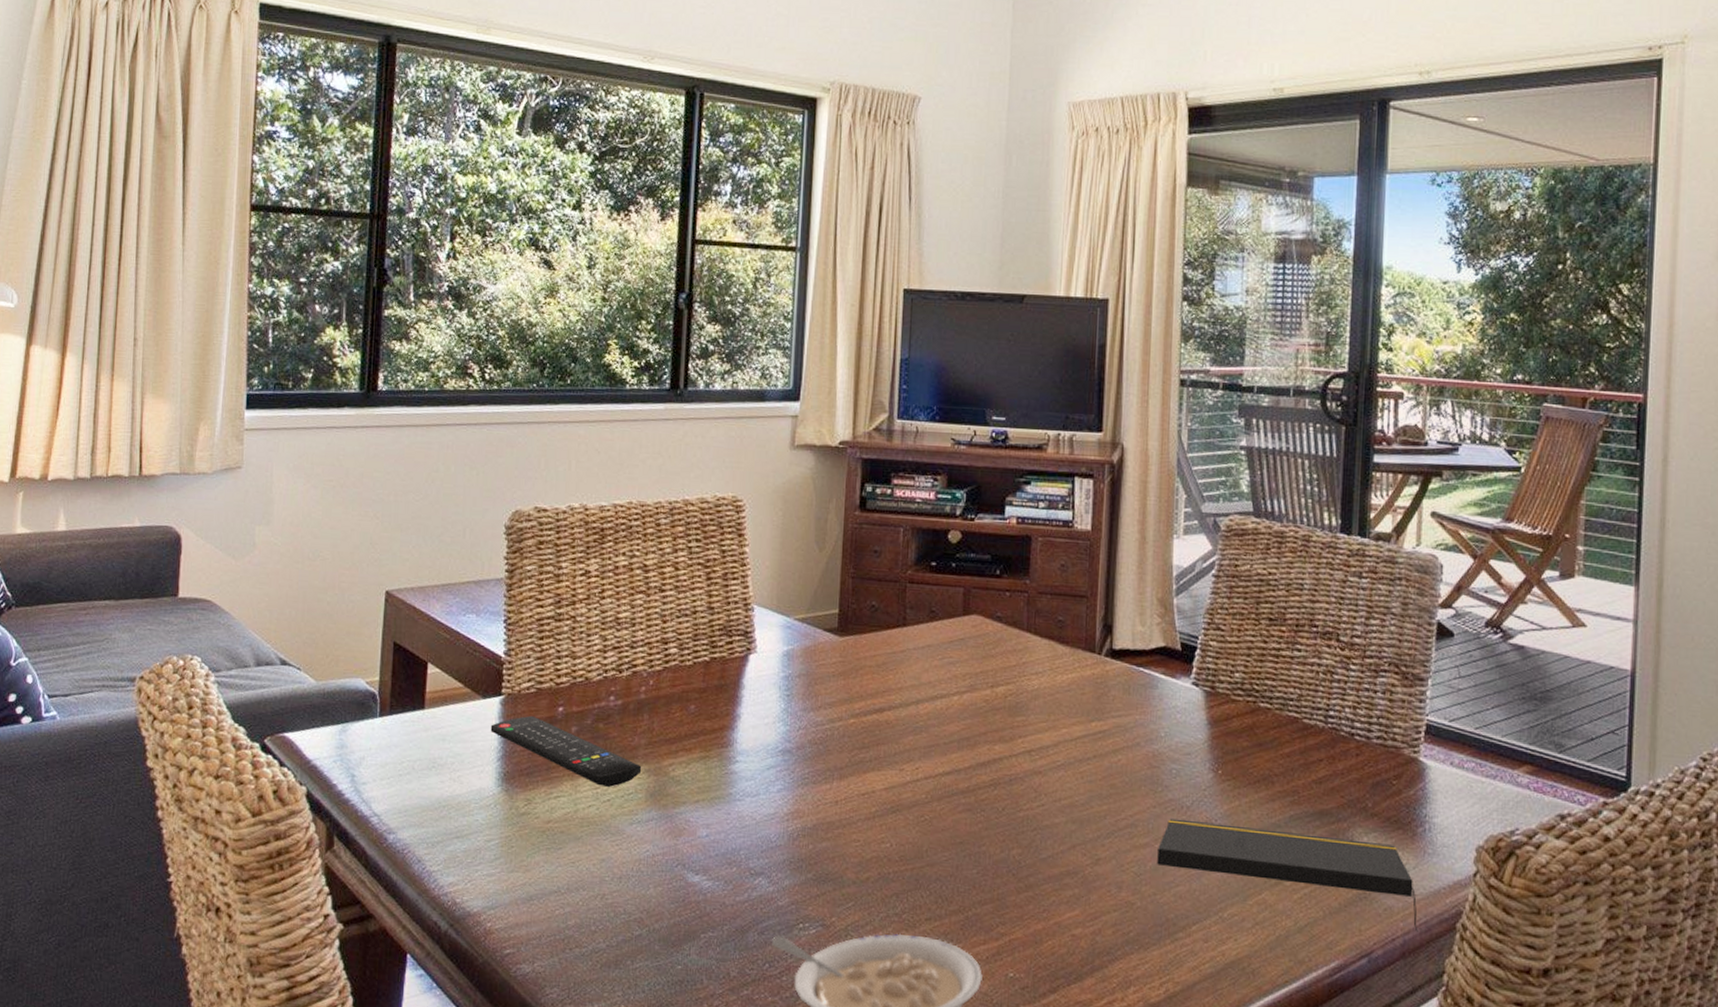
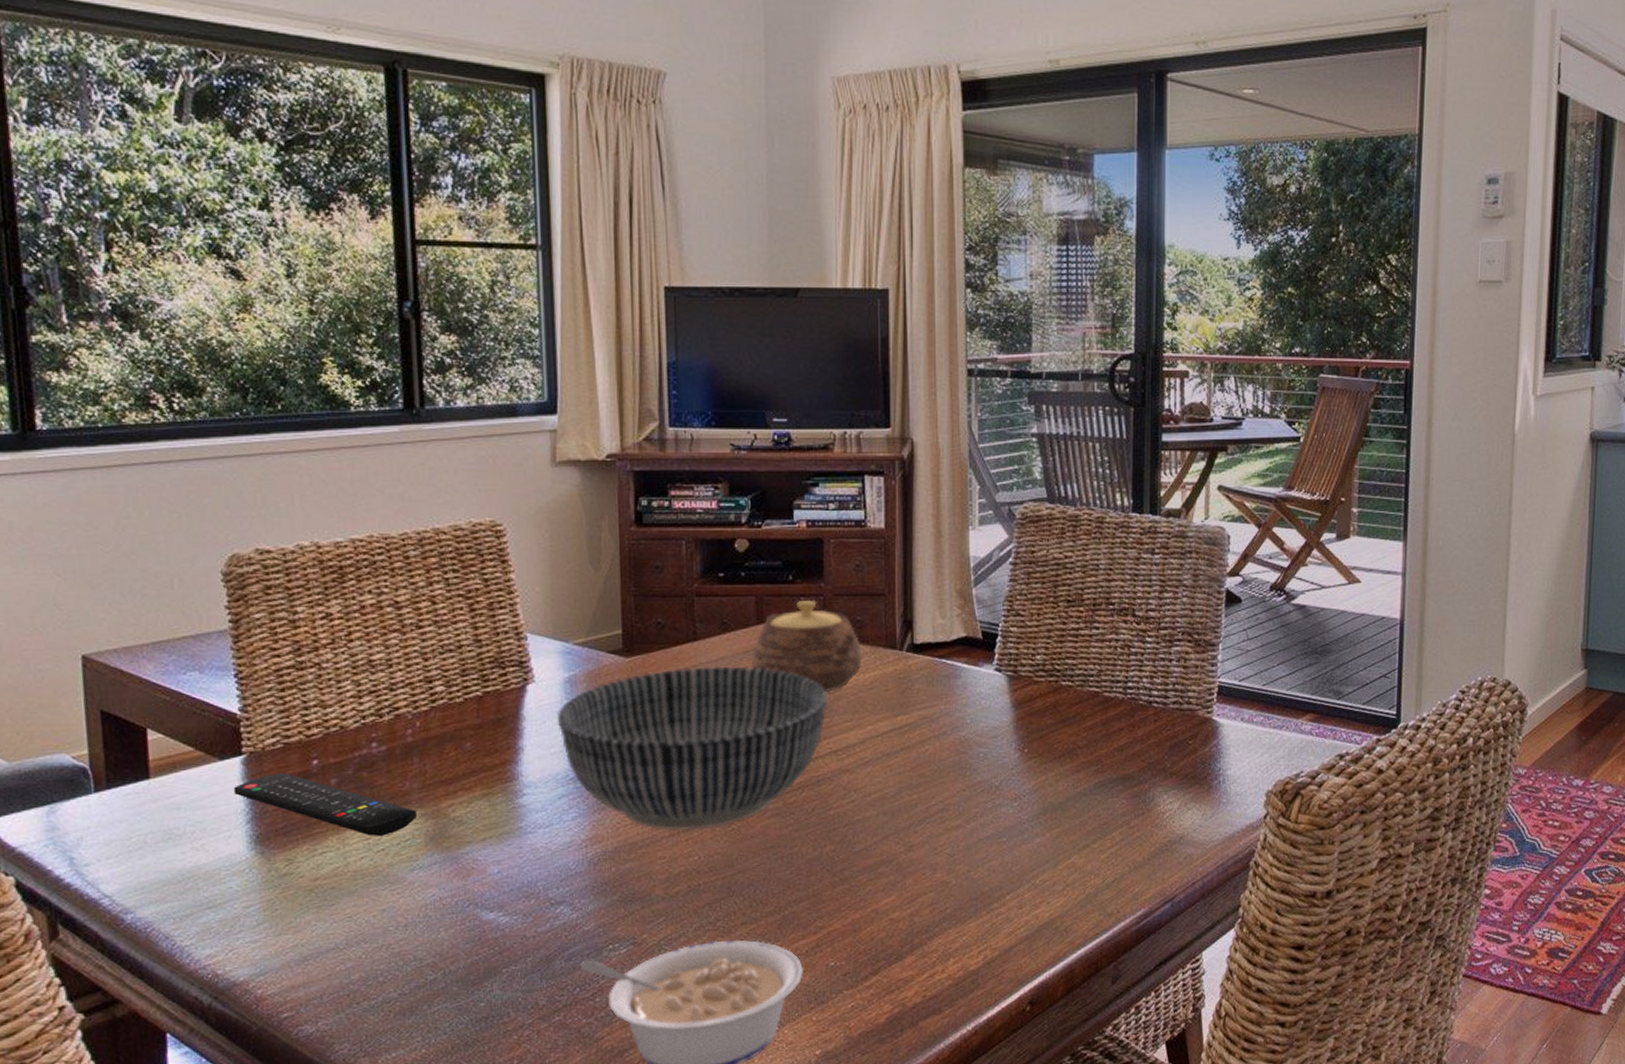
bowl: none [773,652,1025,816] -> present [558,666,828,830]
teapot: none [955,595,1062,691] -> present [751,599,863,693]
notepad: present [1157,818,1418,932] -> none [969,798,1216,874]

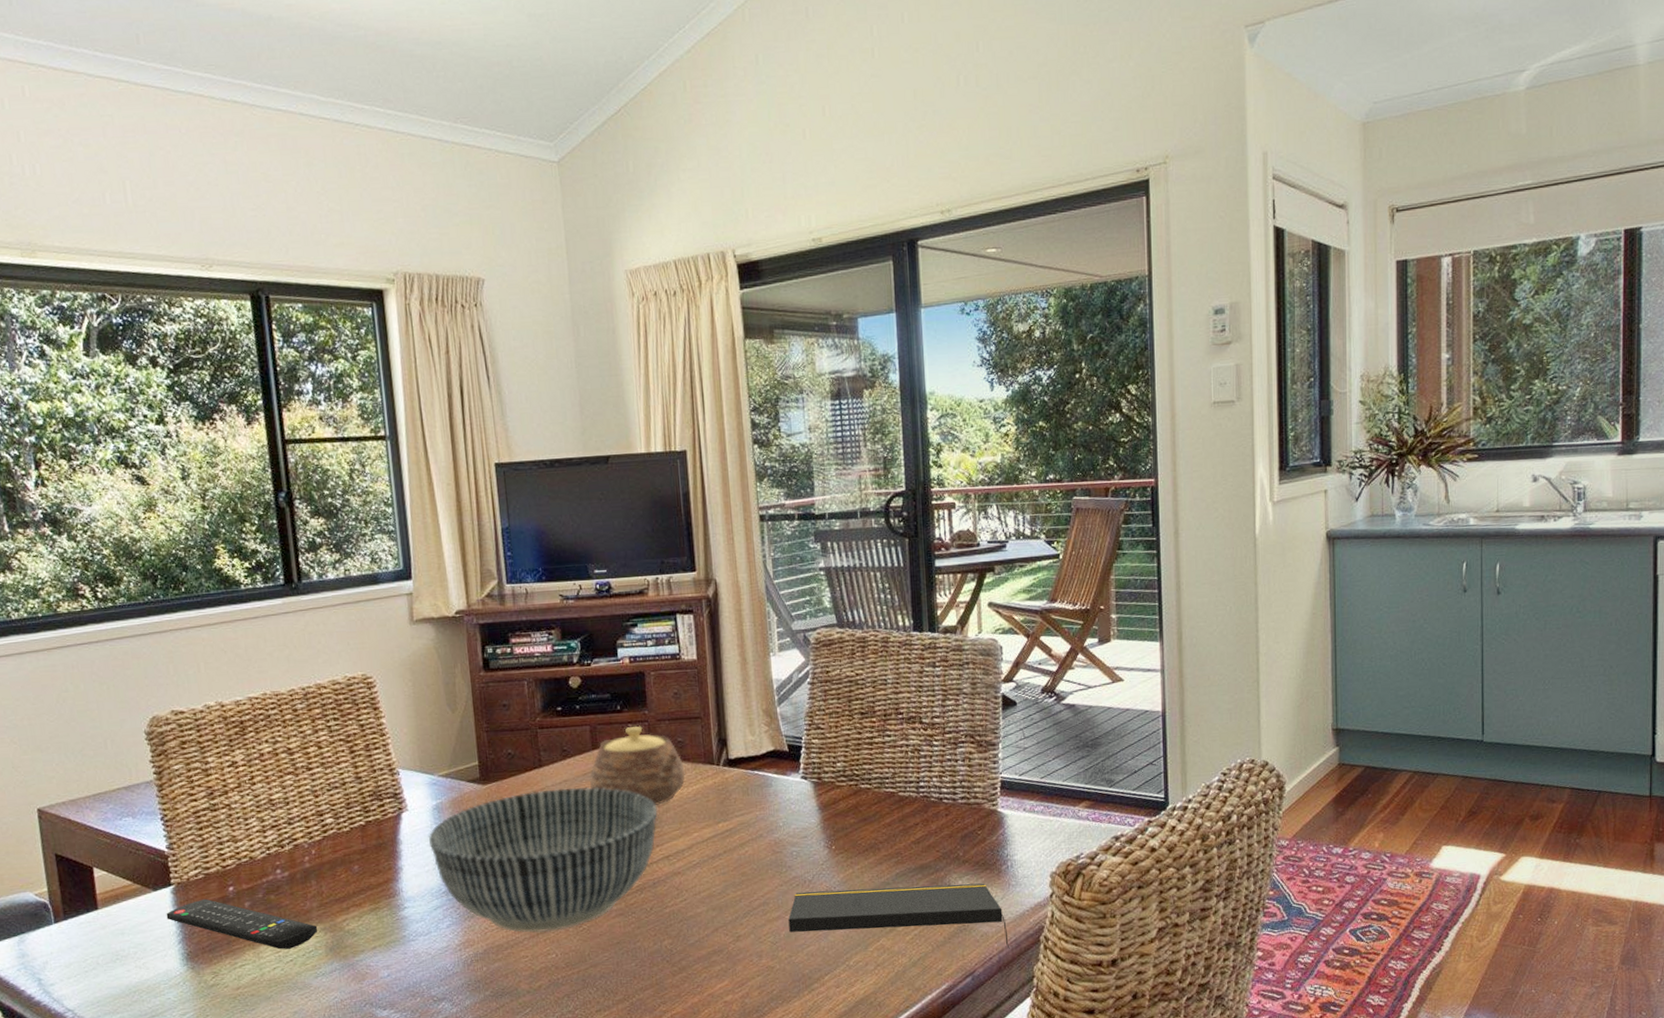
notepad: none [969,798,1216,874] -> present [788,883,1010,949]

